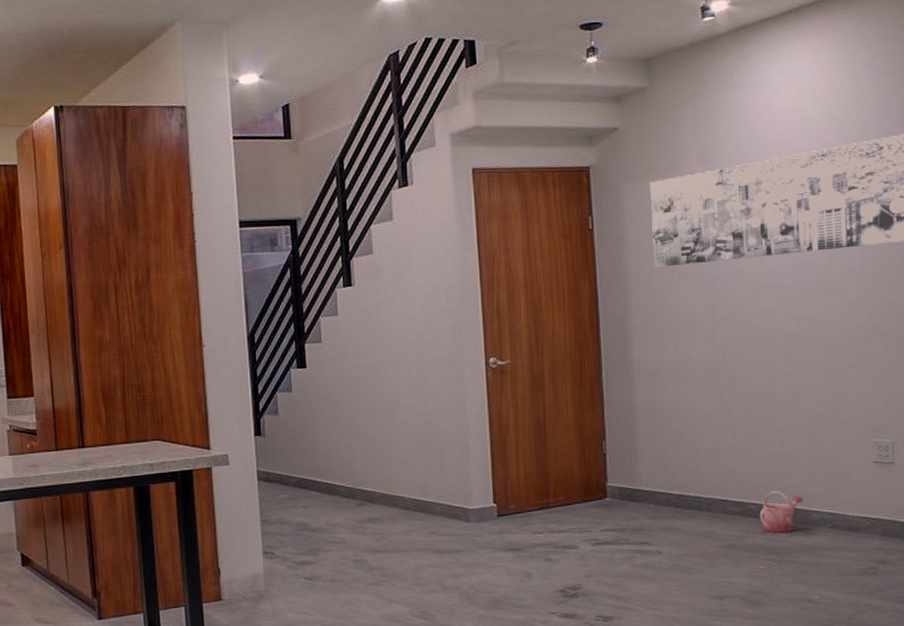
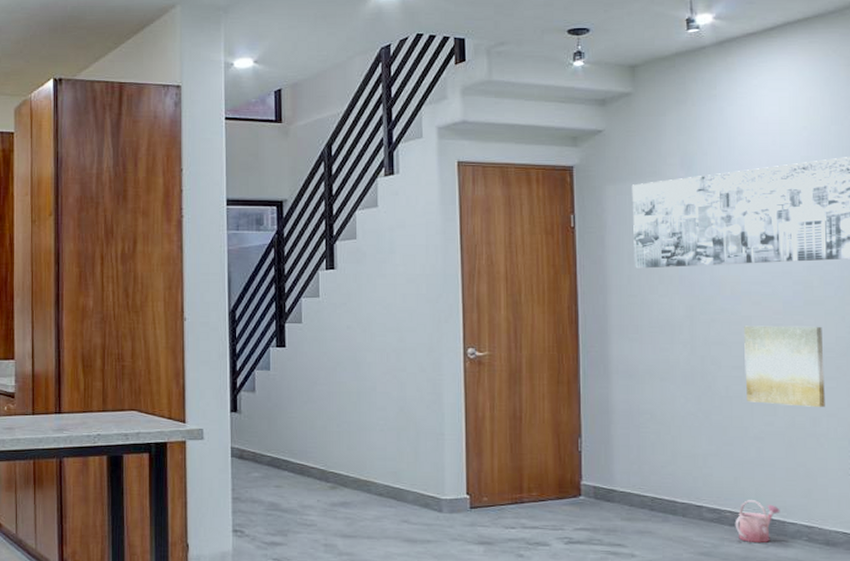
wall art: none [765,314,847,396] -> present [744,325,825,407]

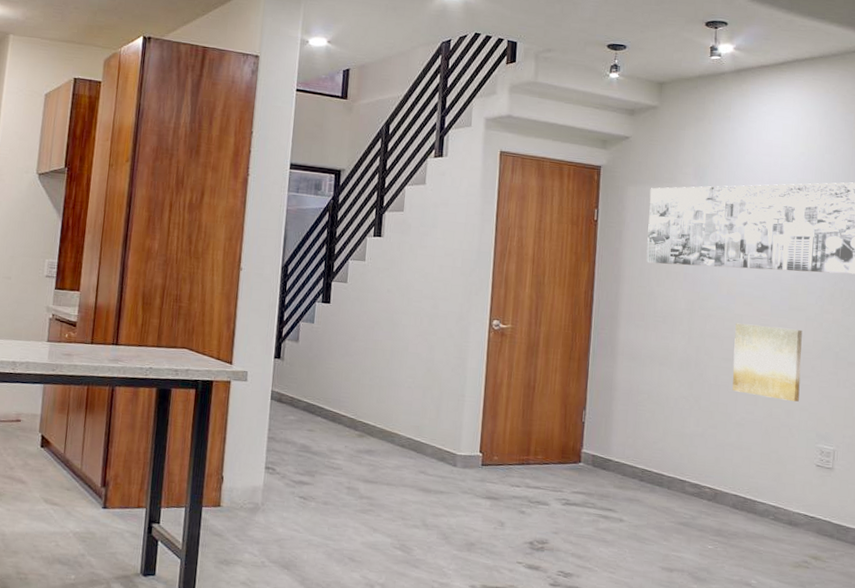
watering can: present [735,500,780,542] -> none [712,478,752,518]

